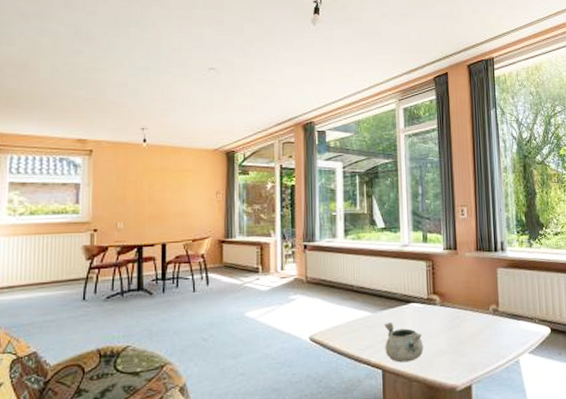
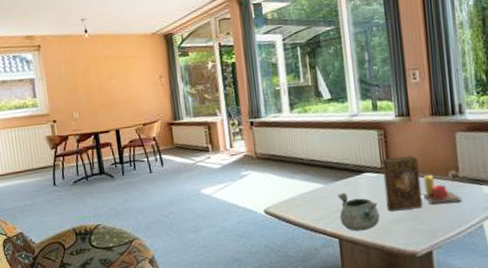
book: none [428,288,465,343] -> present [382,155,423,212]
candle: none [464,307,500,338] -> present [422,174,462,205]

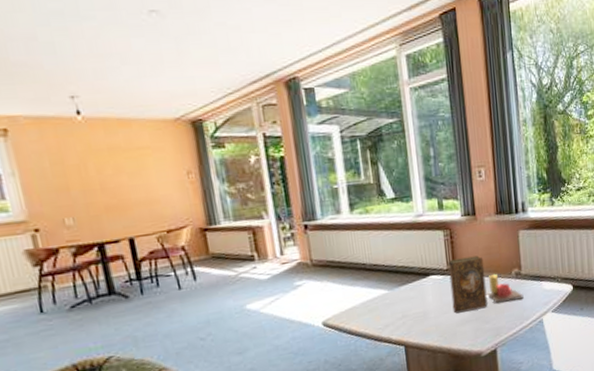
decorative bowl: present [337,192,380,232] -> none [403,297,446,337]

